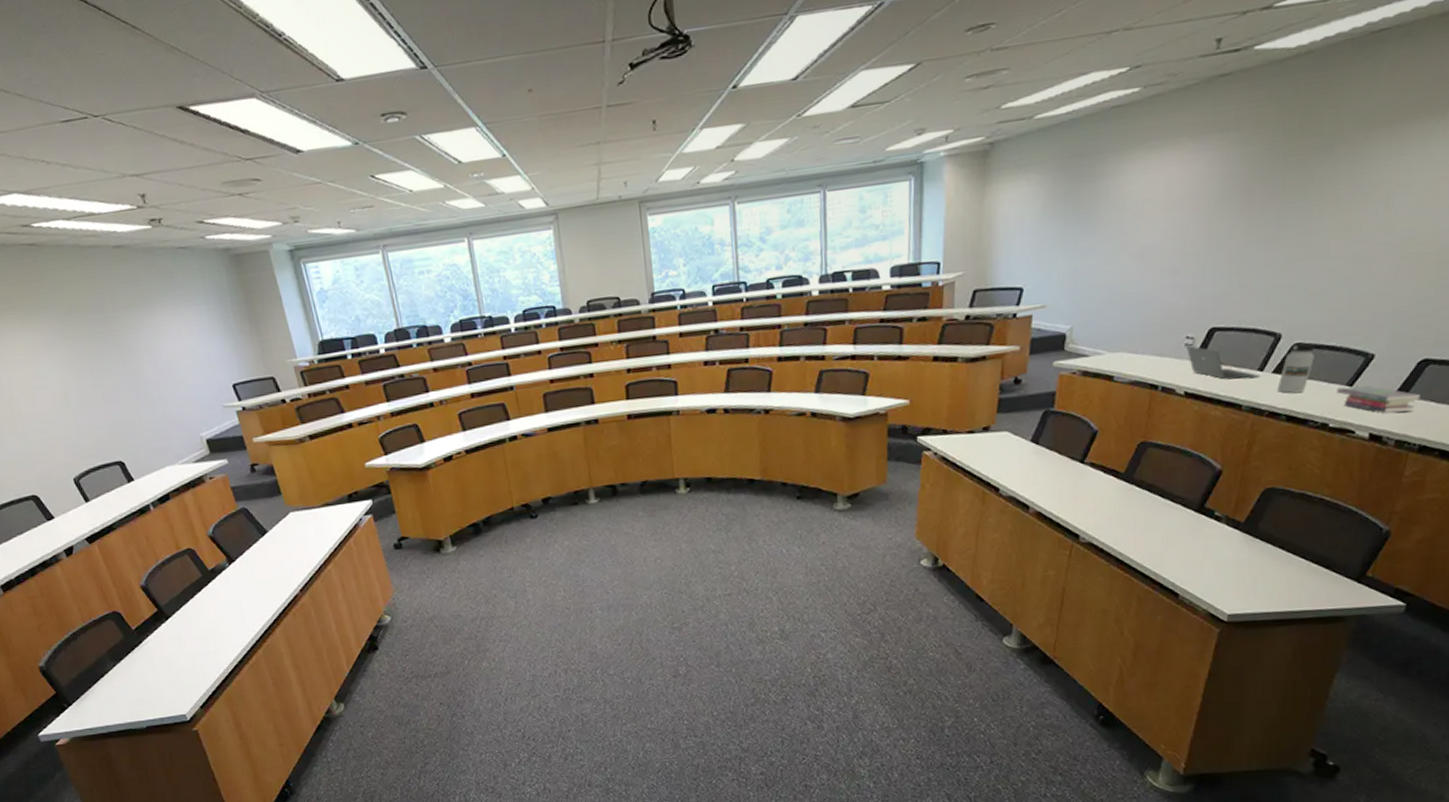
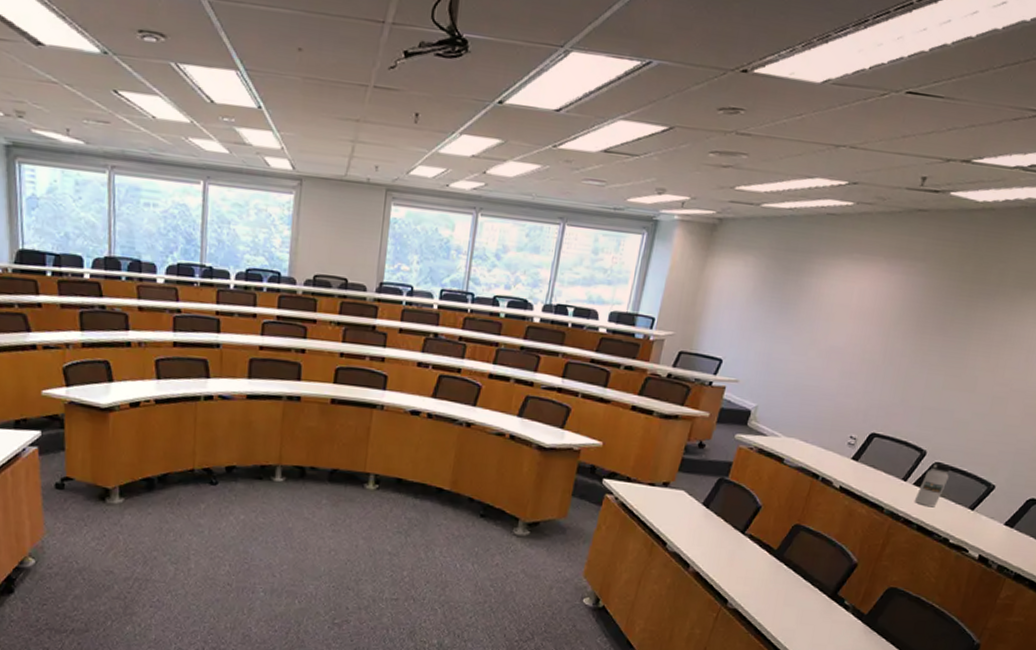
laptop: present [1187,345,1259,380] -> none [848,445,903,487]
books: present [1337,386,1420,414] -> none [960,509,1024,543]

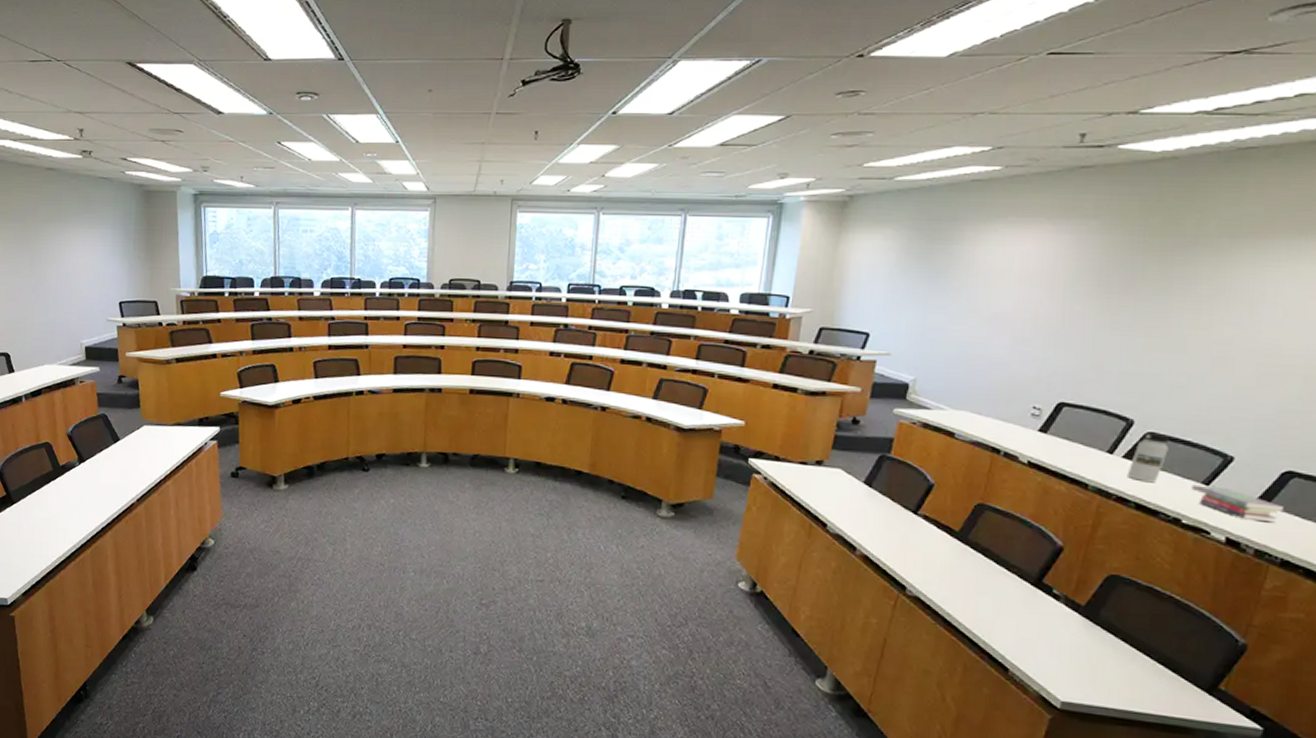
books: none [960,509,1024,543] -> present [1191,484,1284,523]

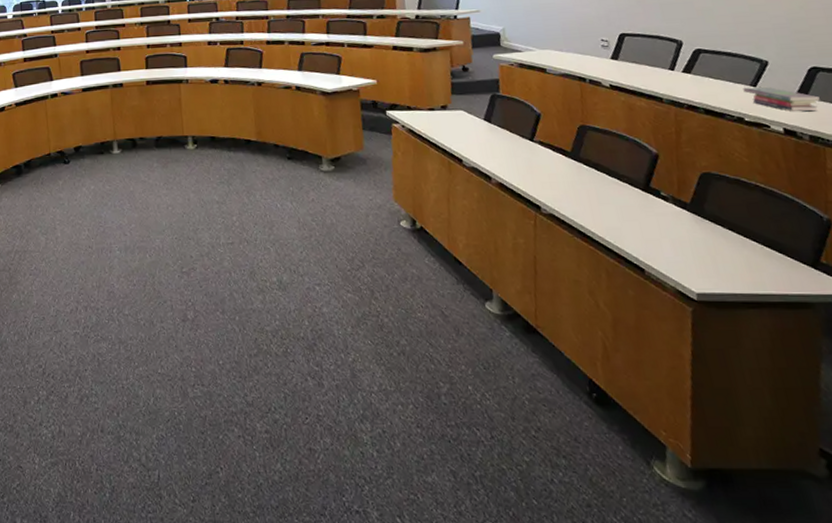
water bottle: present [1126,432,1169,483] -> none [689,48,717,91]

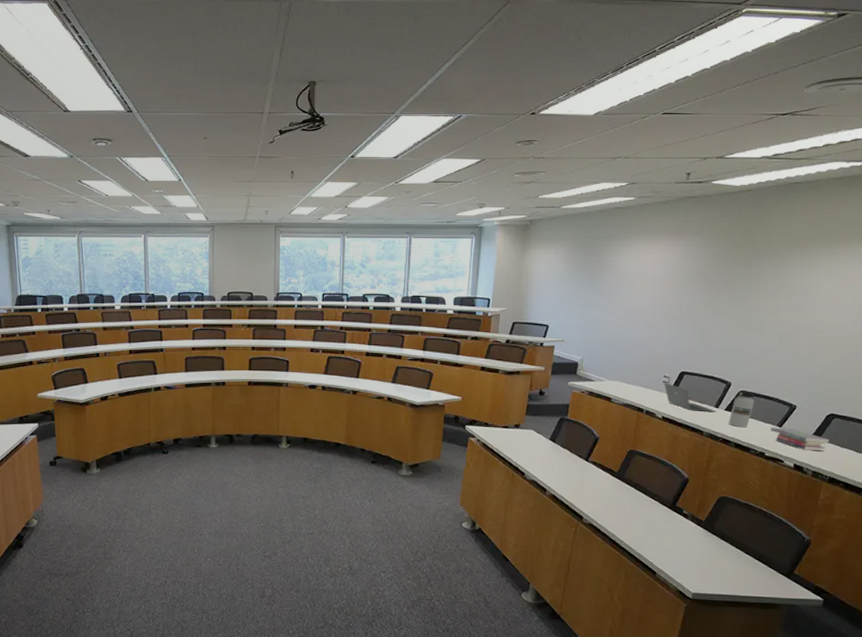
laptop: none [603,47,672,76] -> present [664,383,715,413]
water bottle: none [689,48,717,91] -> present [728,390,754,428]

